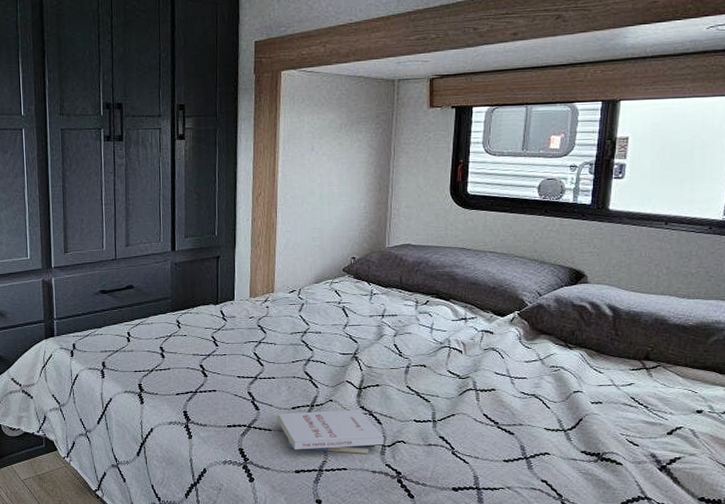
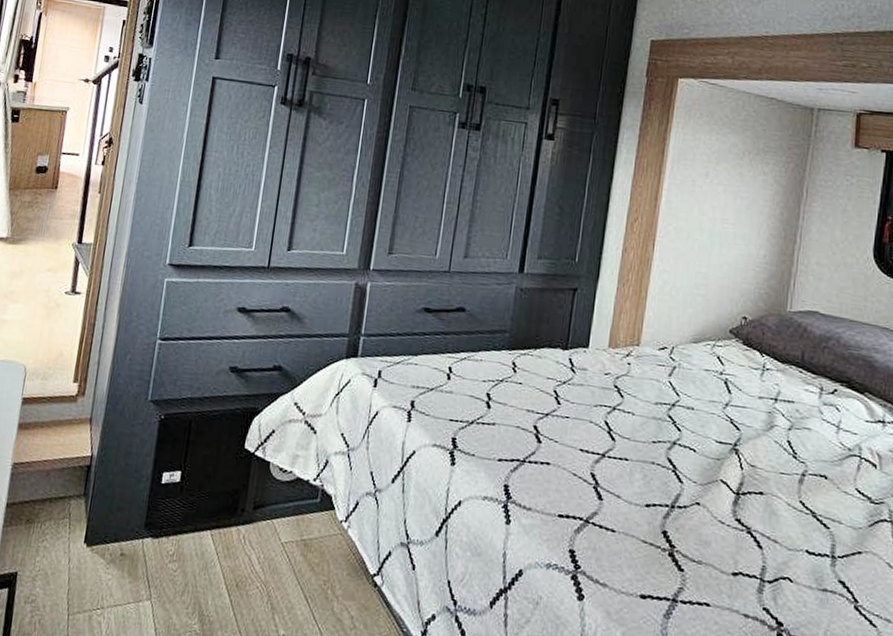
books: present [277,409,384,454] -> none [624,509,764,588]

